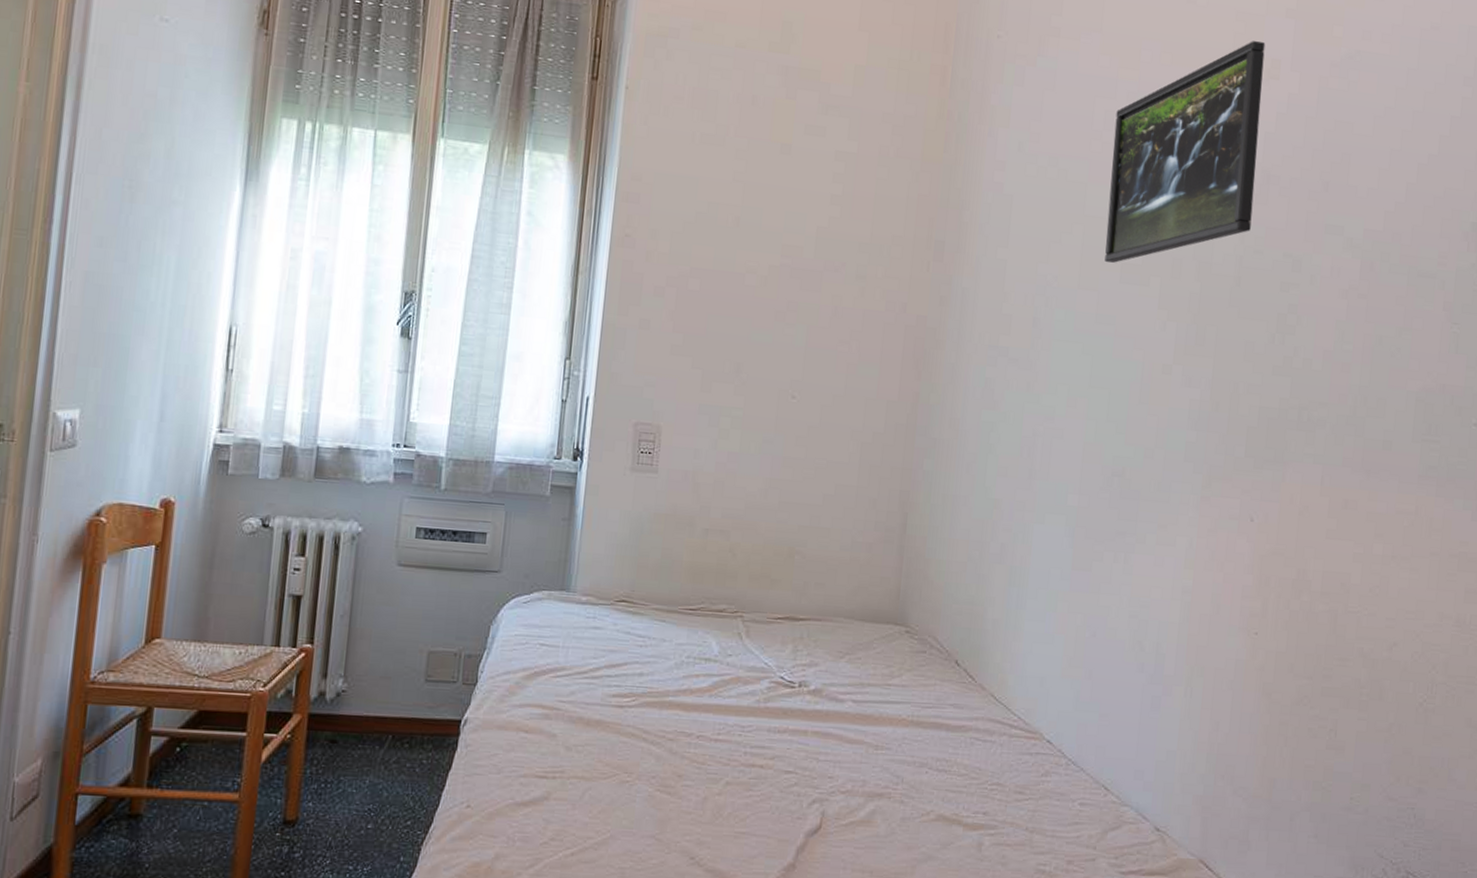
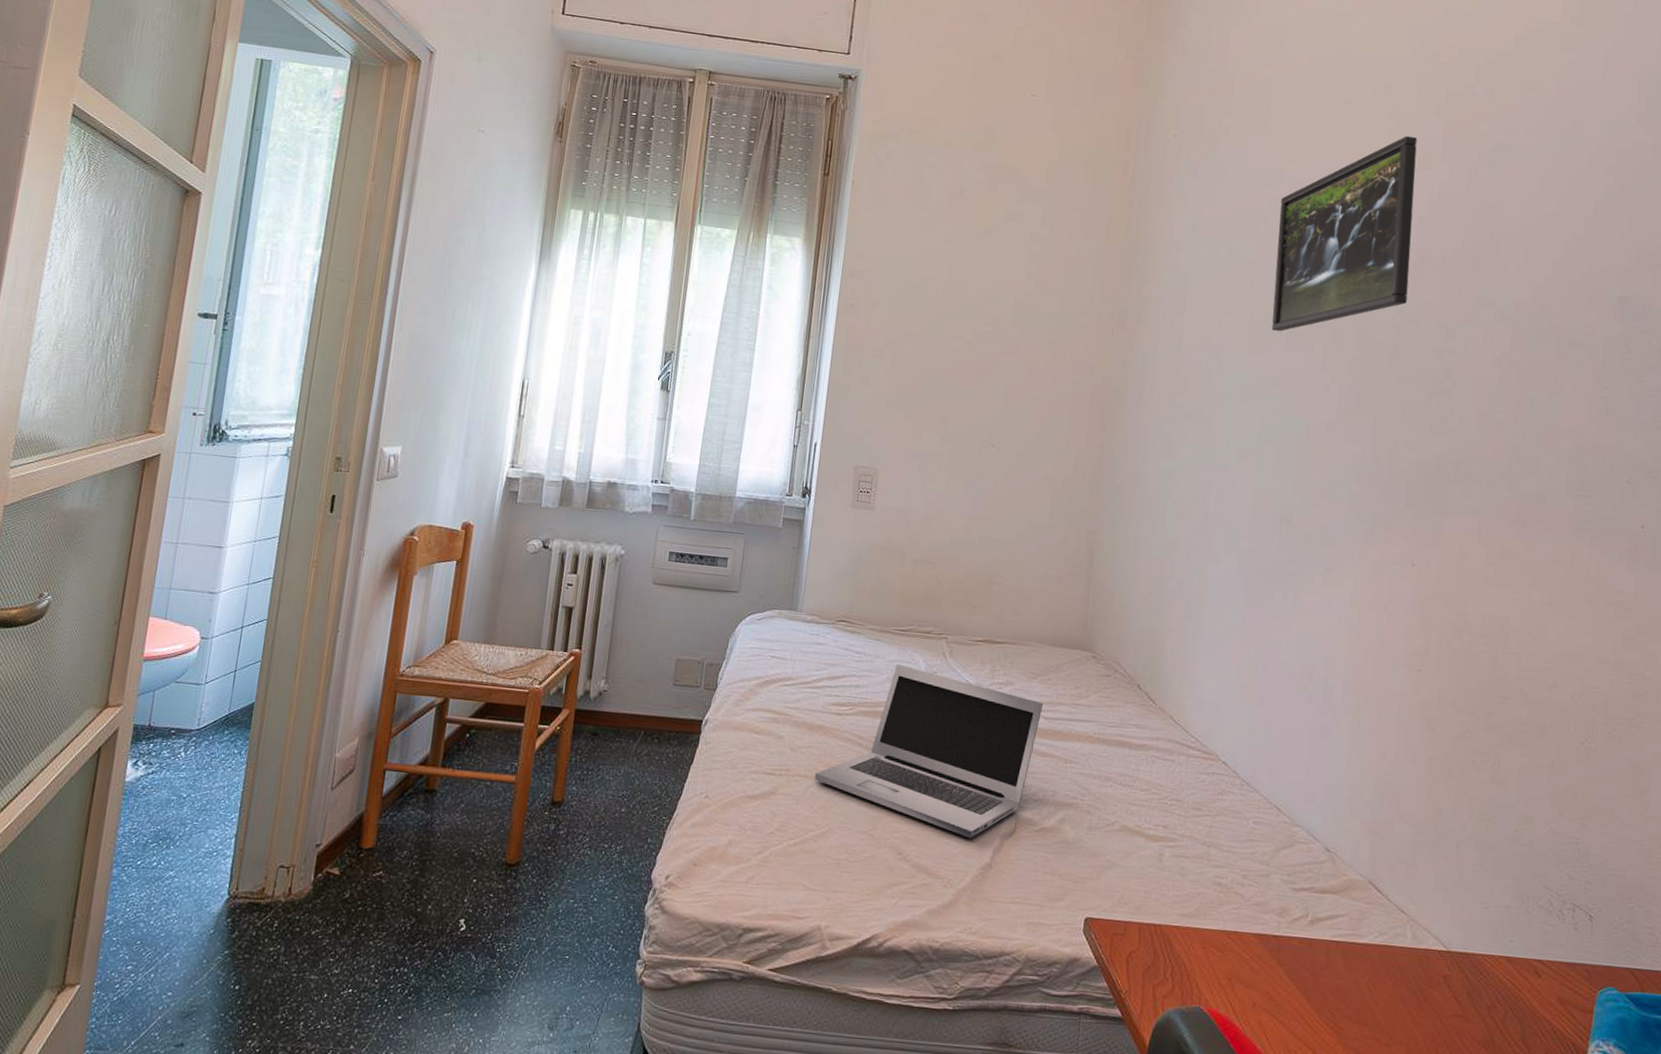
laptop: none [594,647,852,837] -> present [815,663,1044,838]

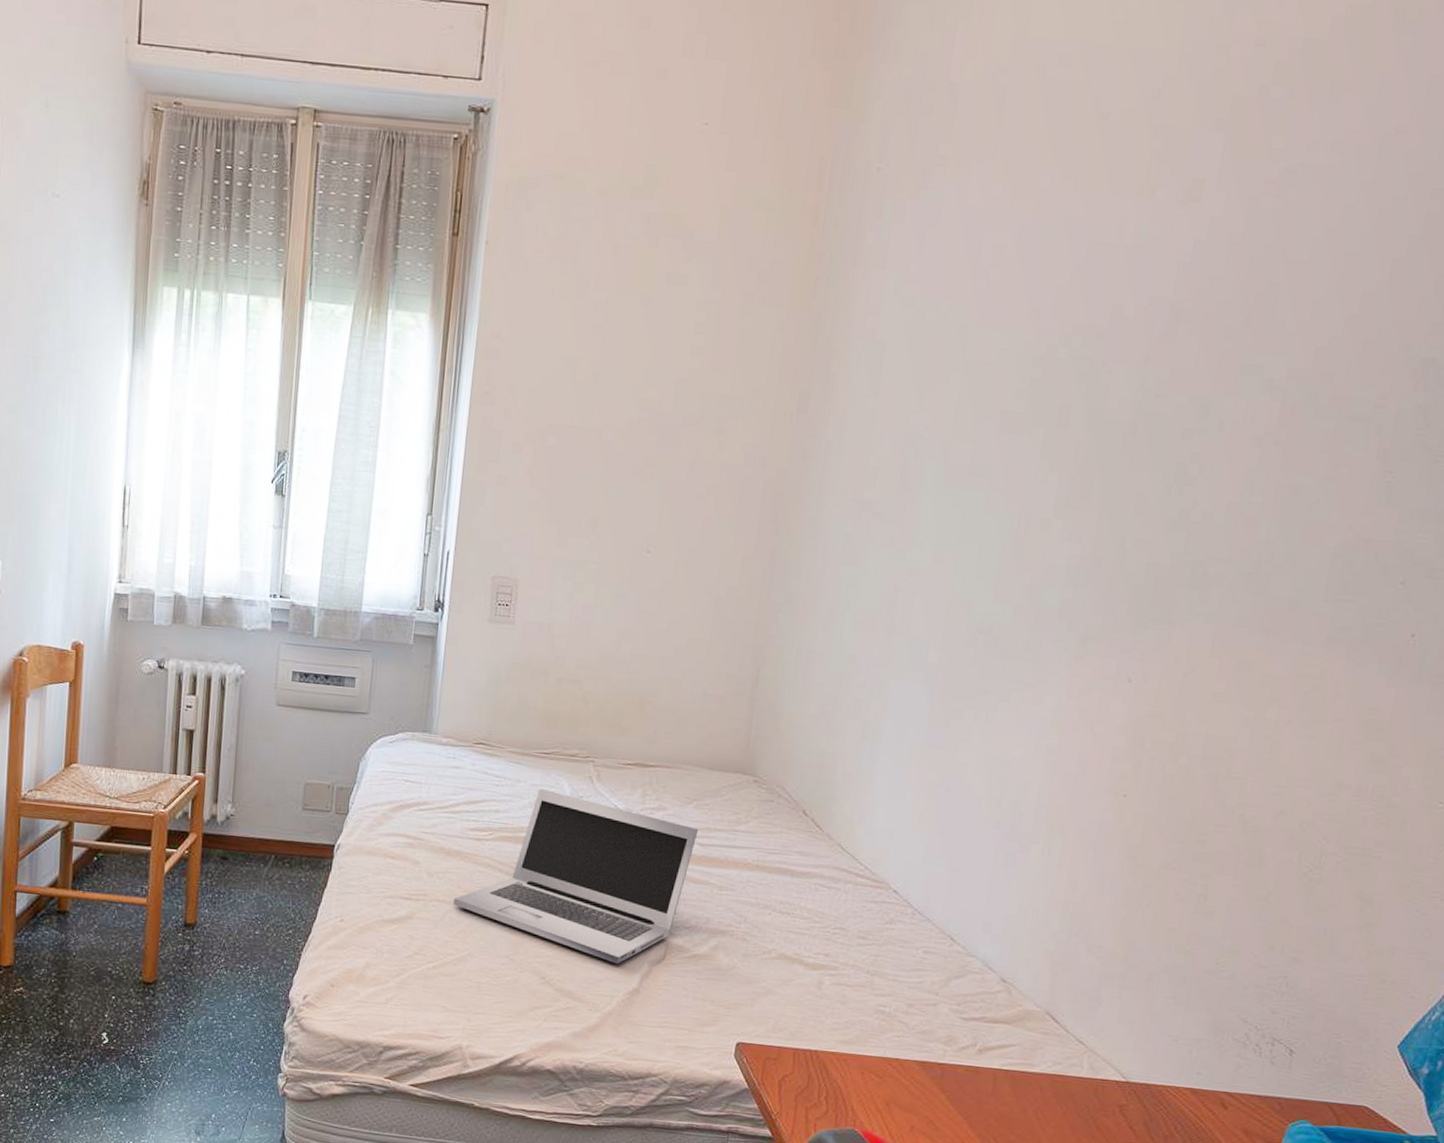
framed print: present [1272,136,1417,331] -> none [983,159,1188,411]

